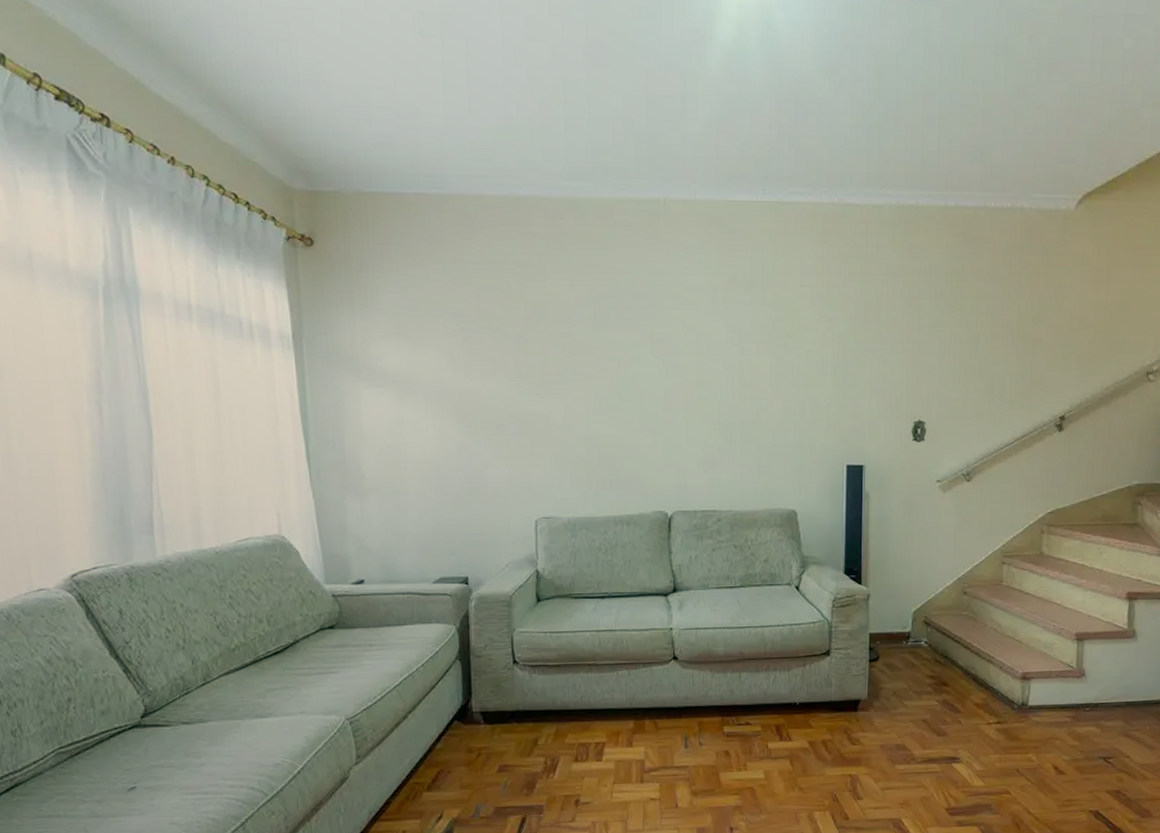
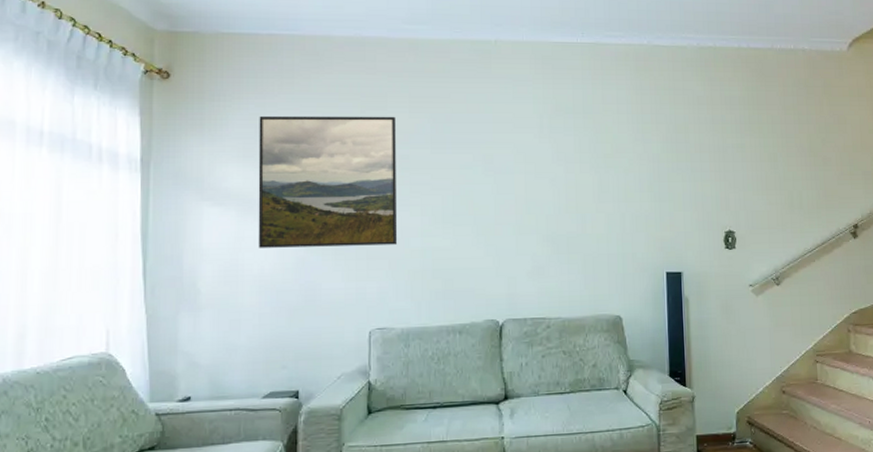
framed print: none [410,288,562,432] -> present [258,115,398,248]

